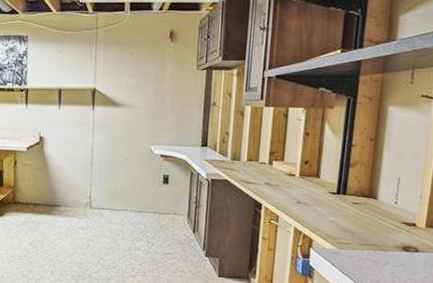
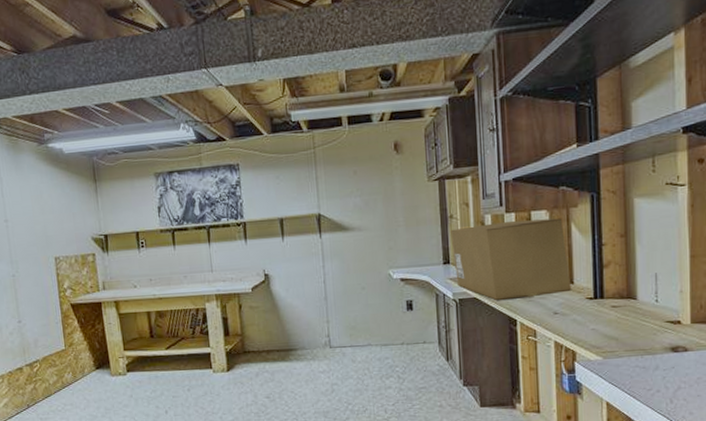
box: none [211,114,318,186] -> present [450,218,571,301]

